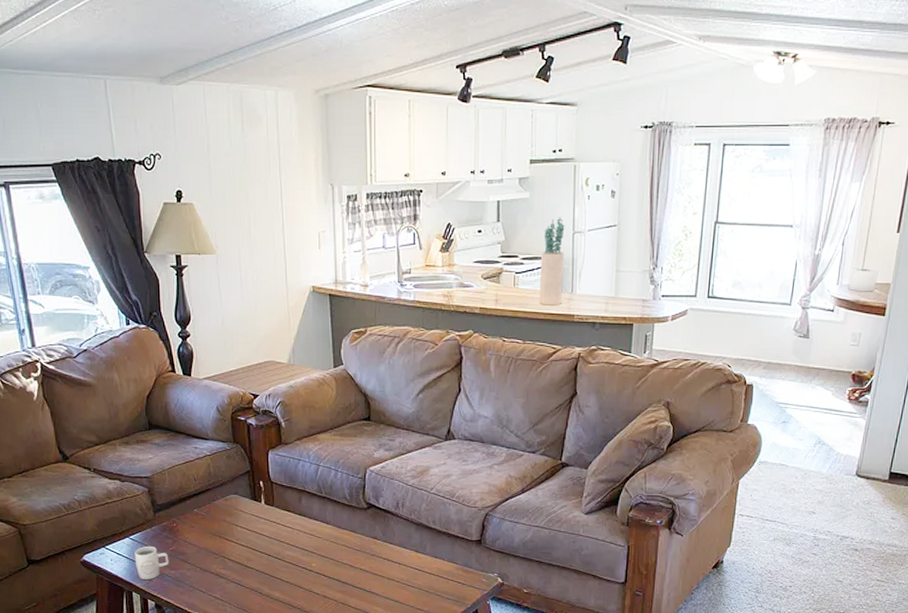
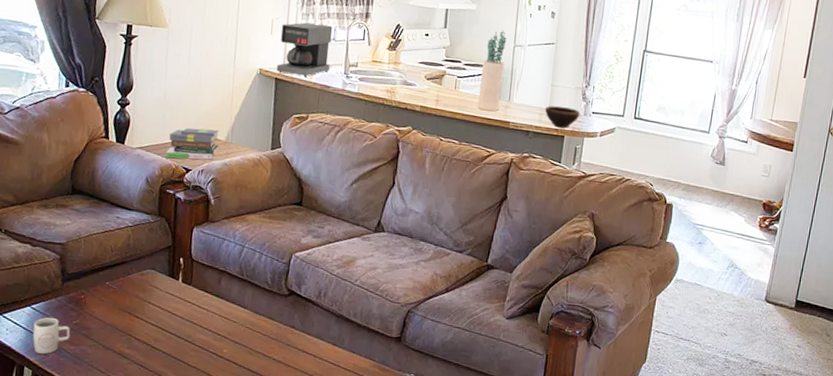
books: none [231,353,283,386] -> present [164,128,220,160]
coffee maker: none [329,232,383,290] -> present [276,22,333,78]
bowl: none [610,293,649,316] -> present [544,106,581,128]
planter: present [848,268,879,292] -> none [760,105,787,129]

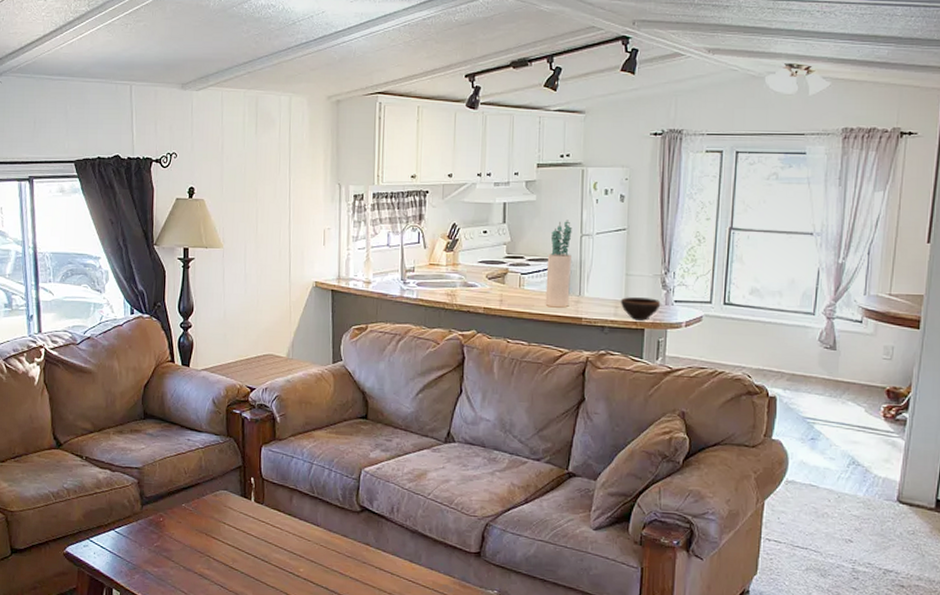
mug: present [32,317,71,355] -> none [118,540,153,577]
books: present [164,128,220,160] -> none [228,346,281,379]
coffee maker: present [276,22,333,78] -> none [332,230,386,287]

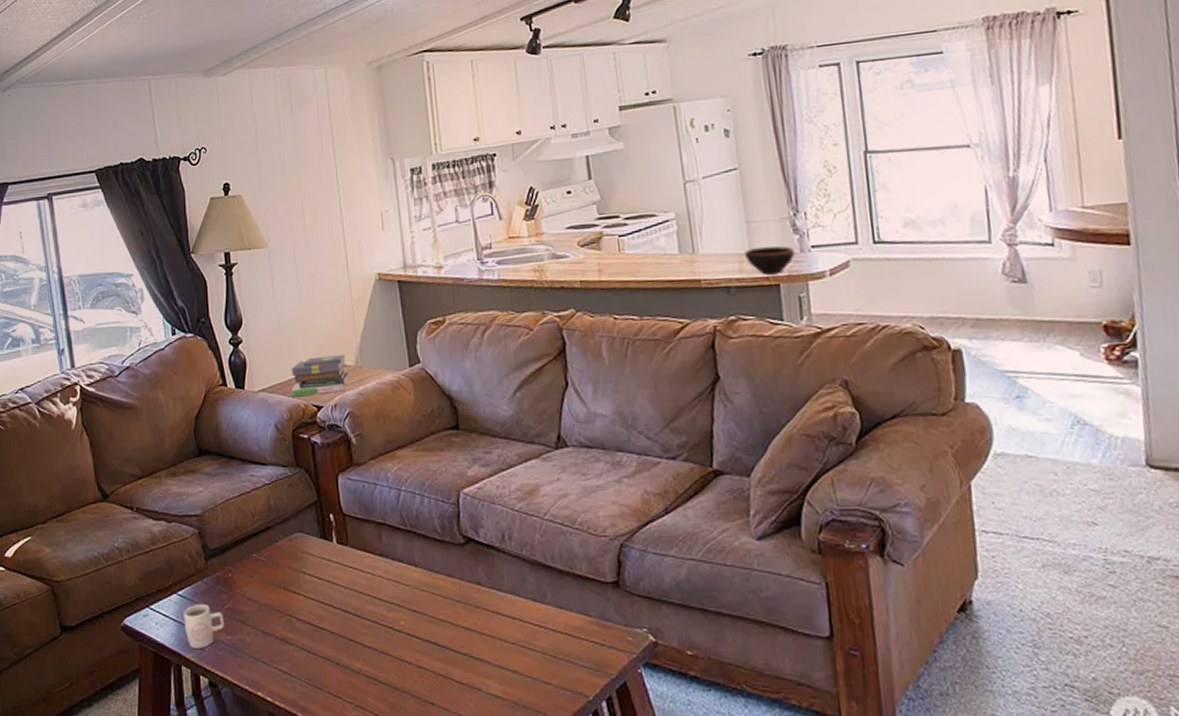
mug: none [118,540,153,577] -> present [183,603,225,650]
books: none [228,346,281,379] -> present [290,355,350,397]
vase: present [545,219,572,308] -> none [647,166,683,272]

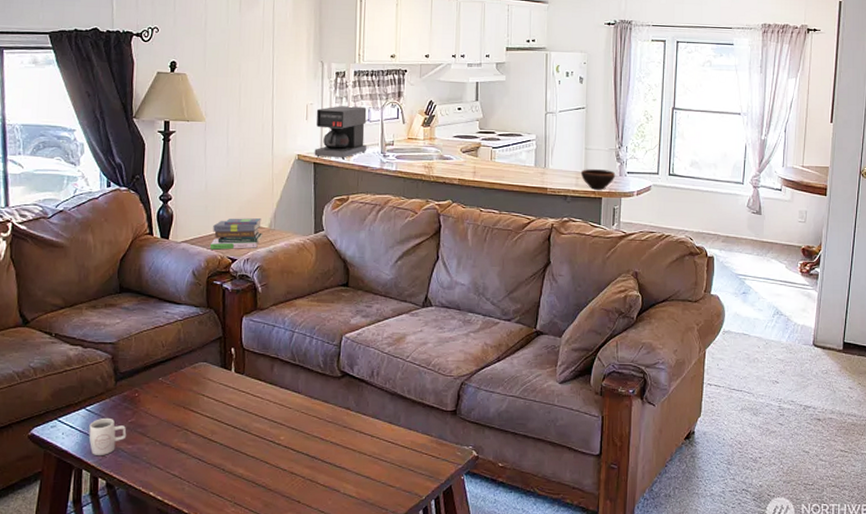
coffee maker: none [393,206,459,274] -> present [314,106,367,160]

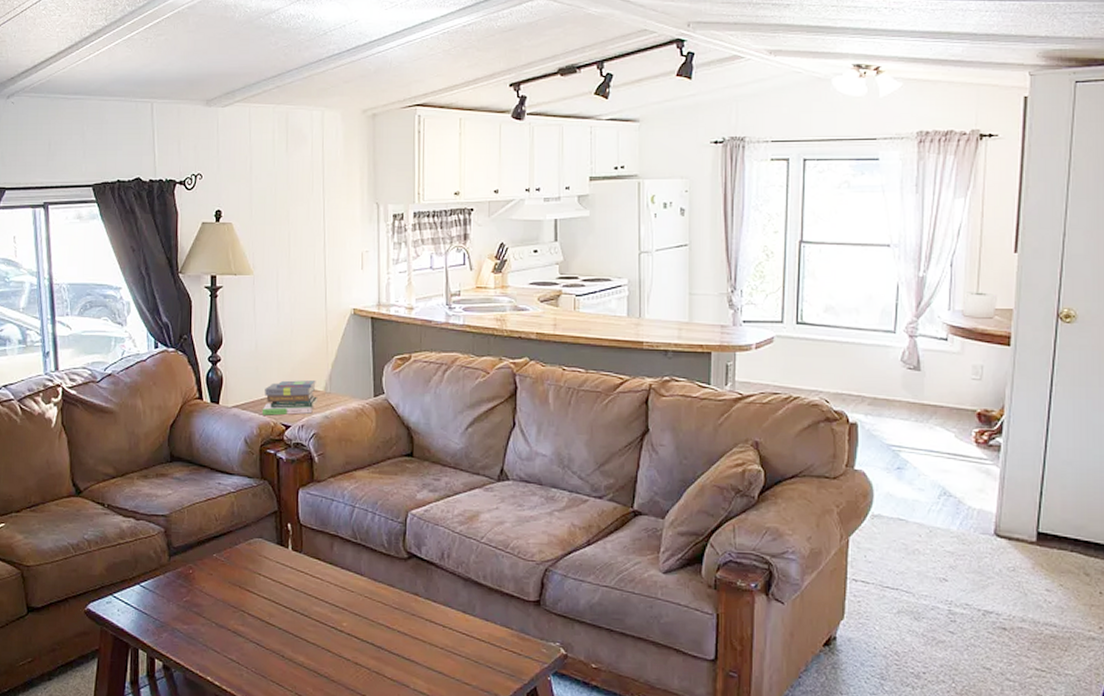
mug: present [88,417,127,456] -> none [144,595,182,636]
coffee maker: present [314,106,367,160] -> none [371,252,429,313]
bowl: present [580,169,616,190] -> none [683,318,728,343]
planter: none [792,152,818,174] -> present [962,292,997,319]

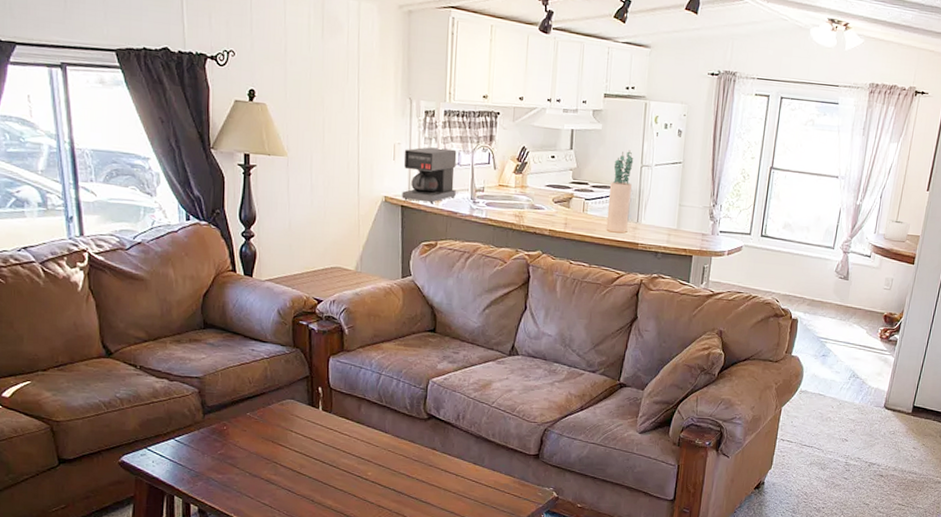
books: present [261,380,319,416] -> none [294,258,350,291]
coffee maker: none [371,252,429,313] -> present [401,147,457,204]
vase: none [603,236,630,331] -> present [606,150,634,234]

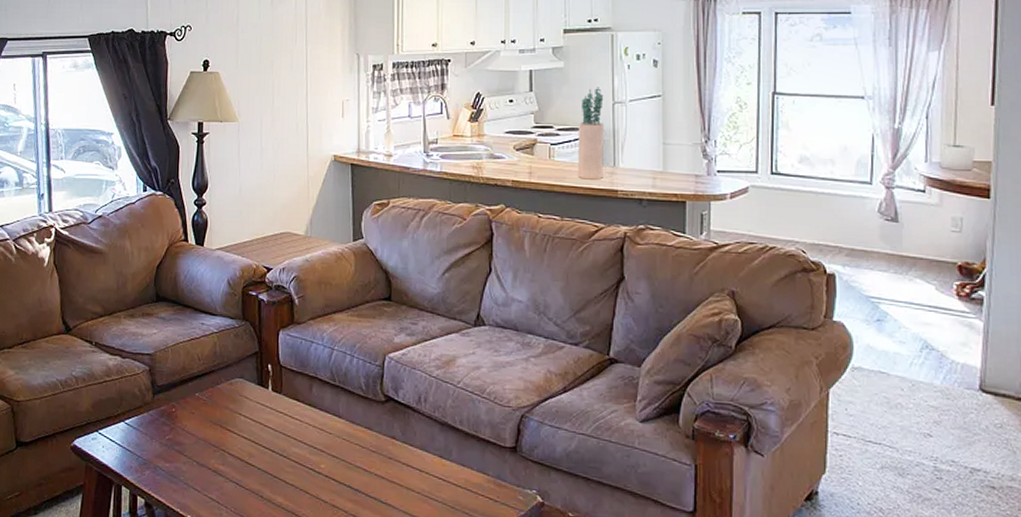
coffee maker: present [401,147,457,204] -> none [351,101,408,160]

